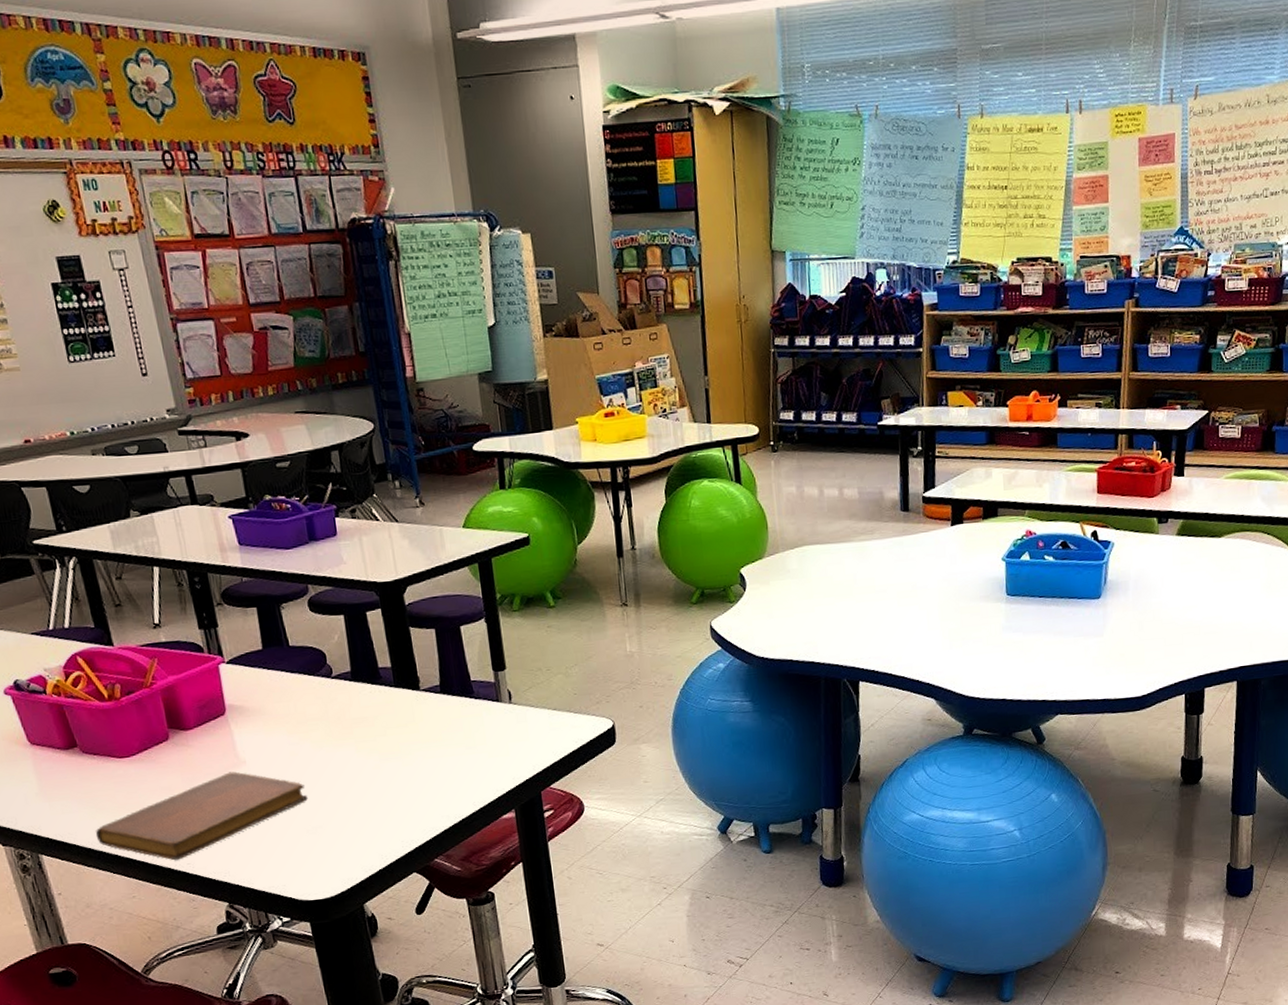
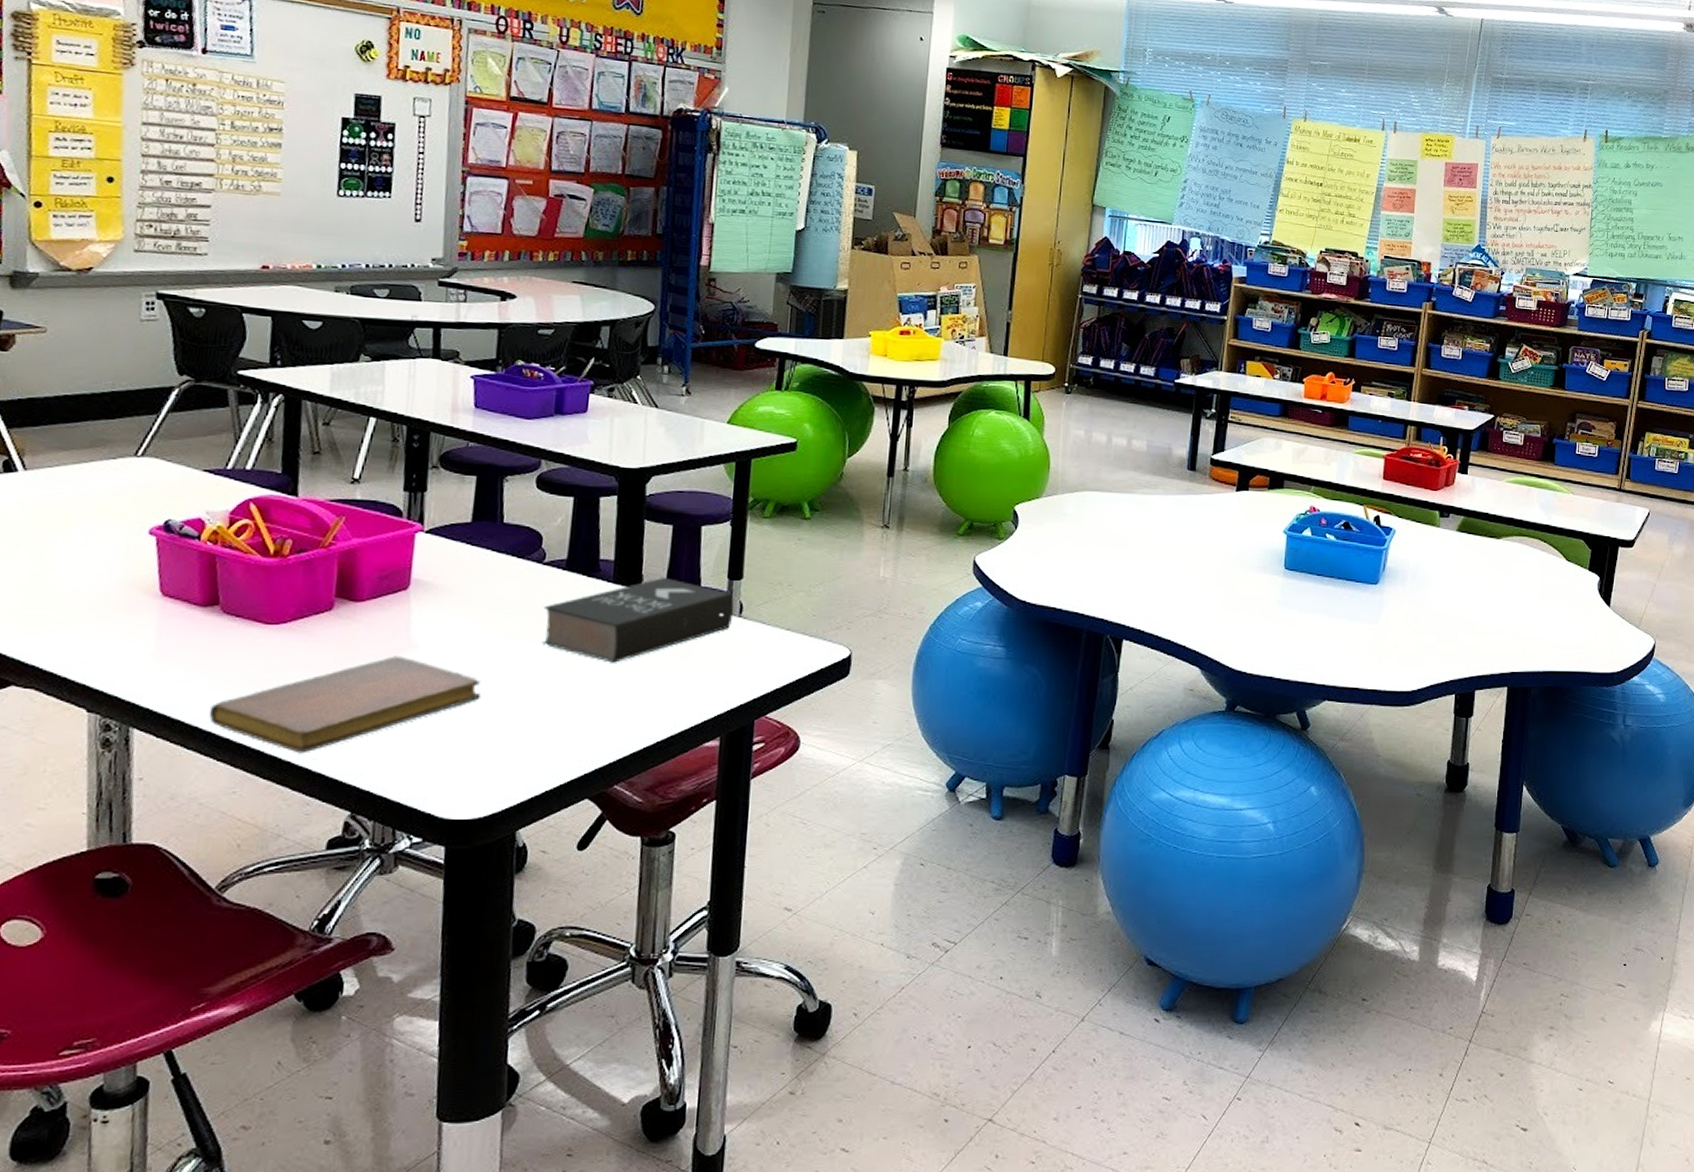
book: none [341,677,505,757] -> present [542,578,734,663]

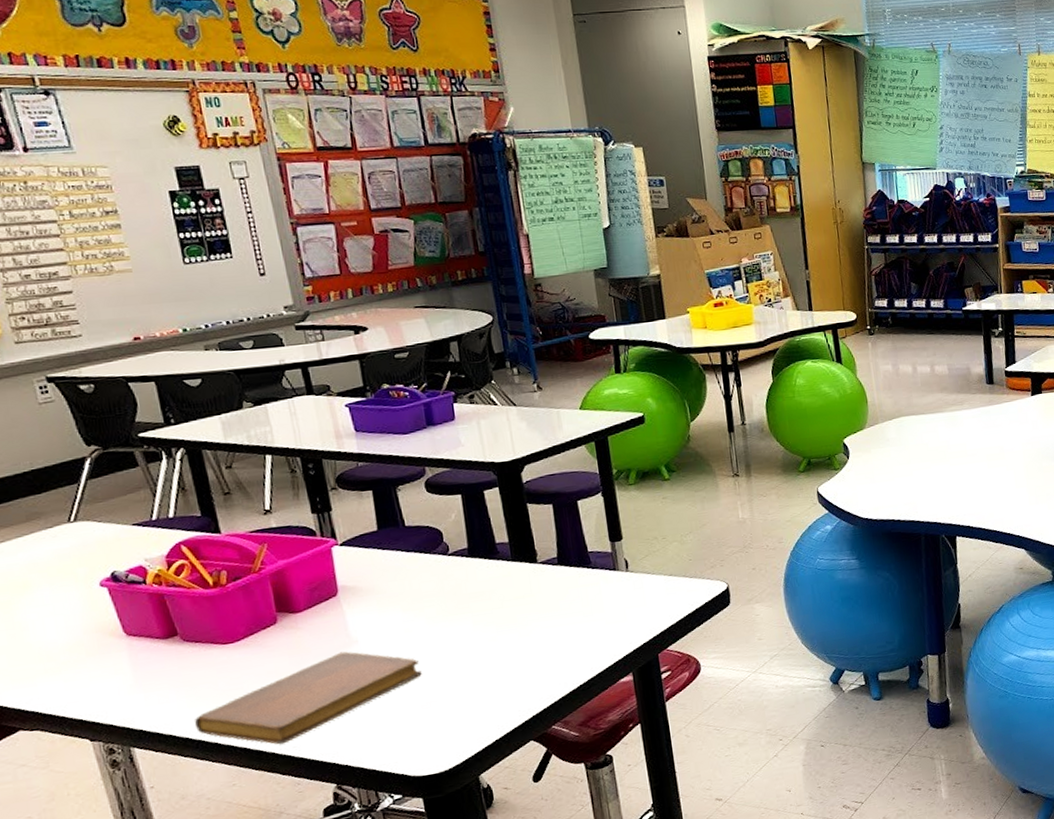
book: present [542,578,734,663] -> none [458,549,621,628]

